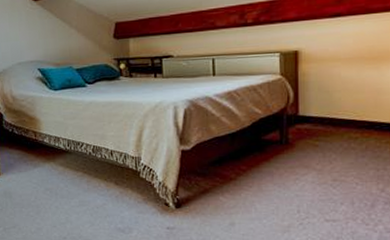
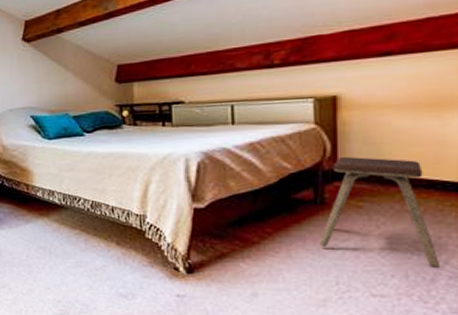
music stool: none [285,103,379,196] -> present [320,157,441,269]

